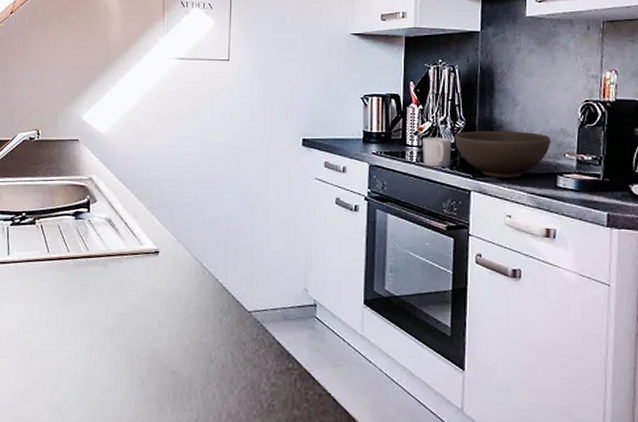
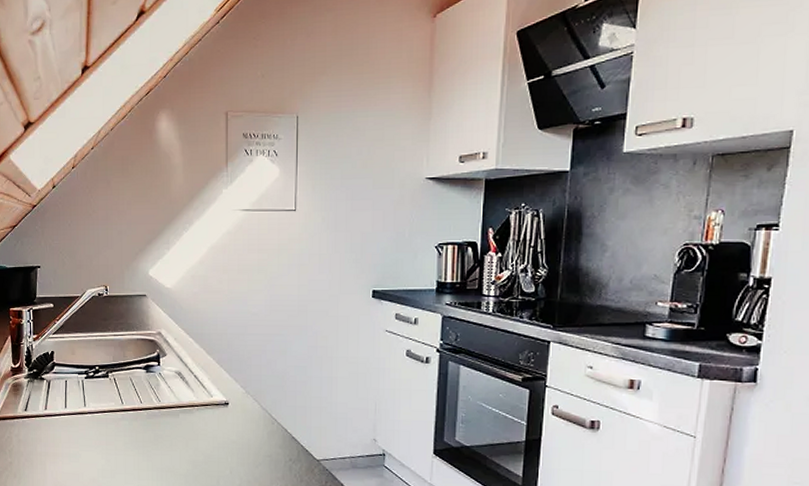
mug: present [423,137,452,168] -> none [500,286,532,319]
bowl: present [454,130,551,179] -> none [535,278,643,329]

